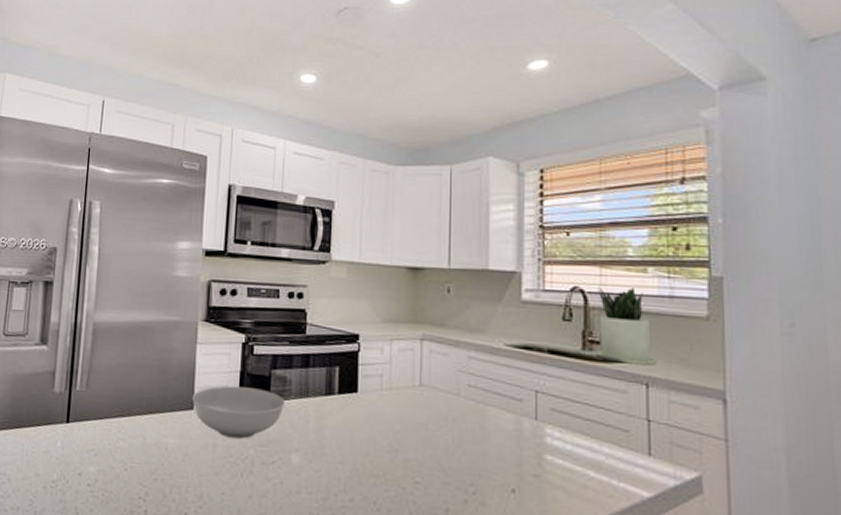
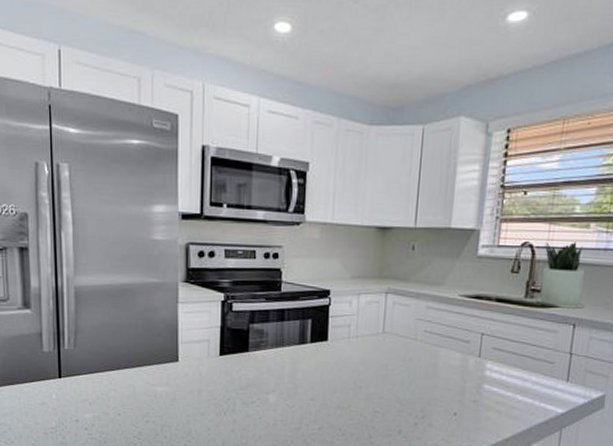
bowl: present [192,385,285,439] -> none [176,339,262,384]

